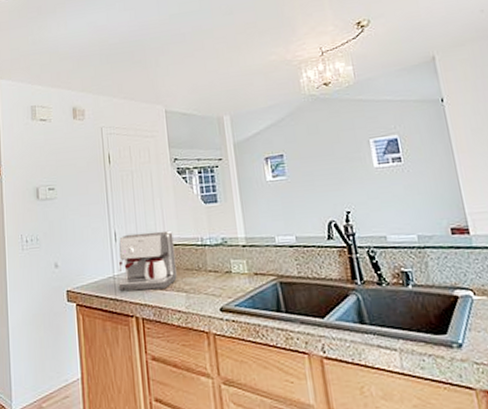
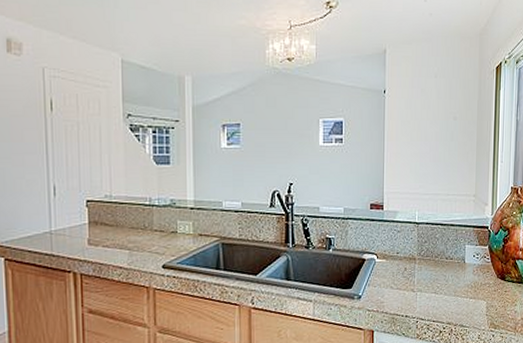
coffee maker: present [118,230,177,292] -> none [55,188,121,248]

